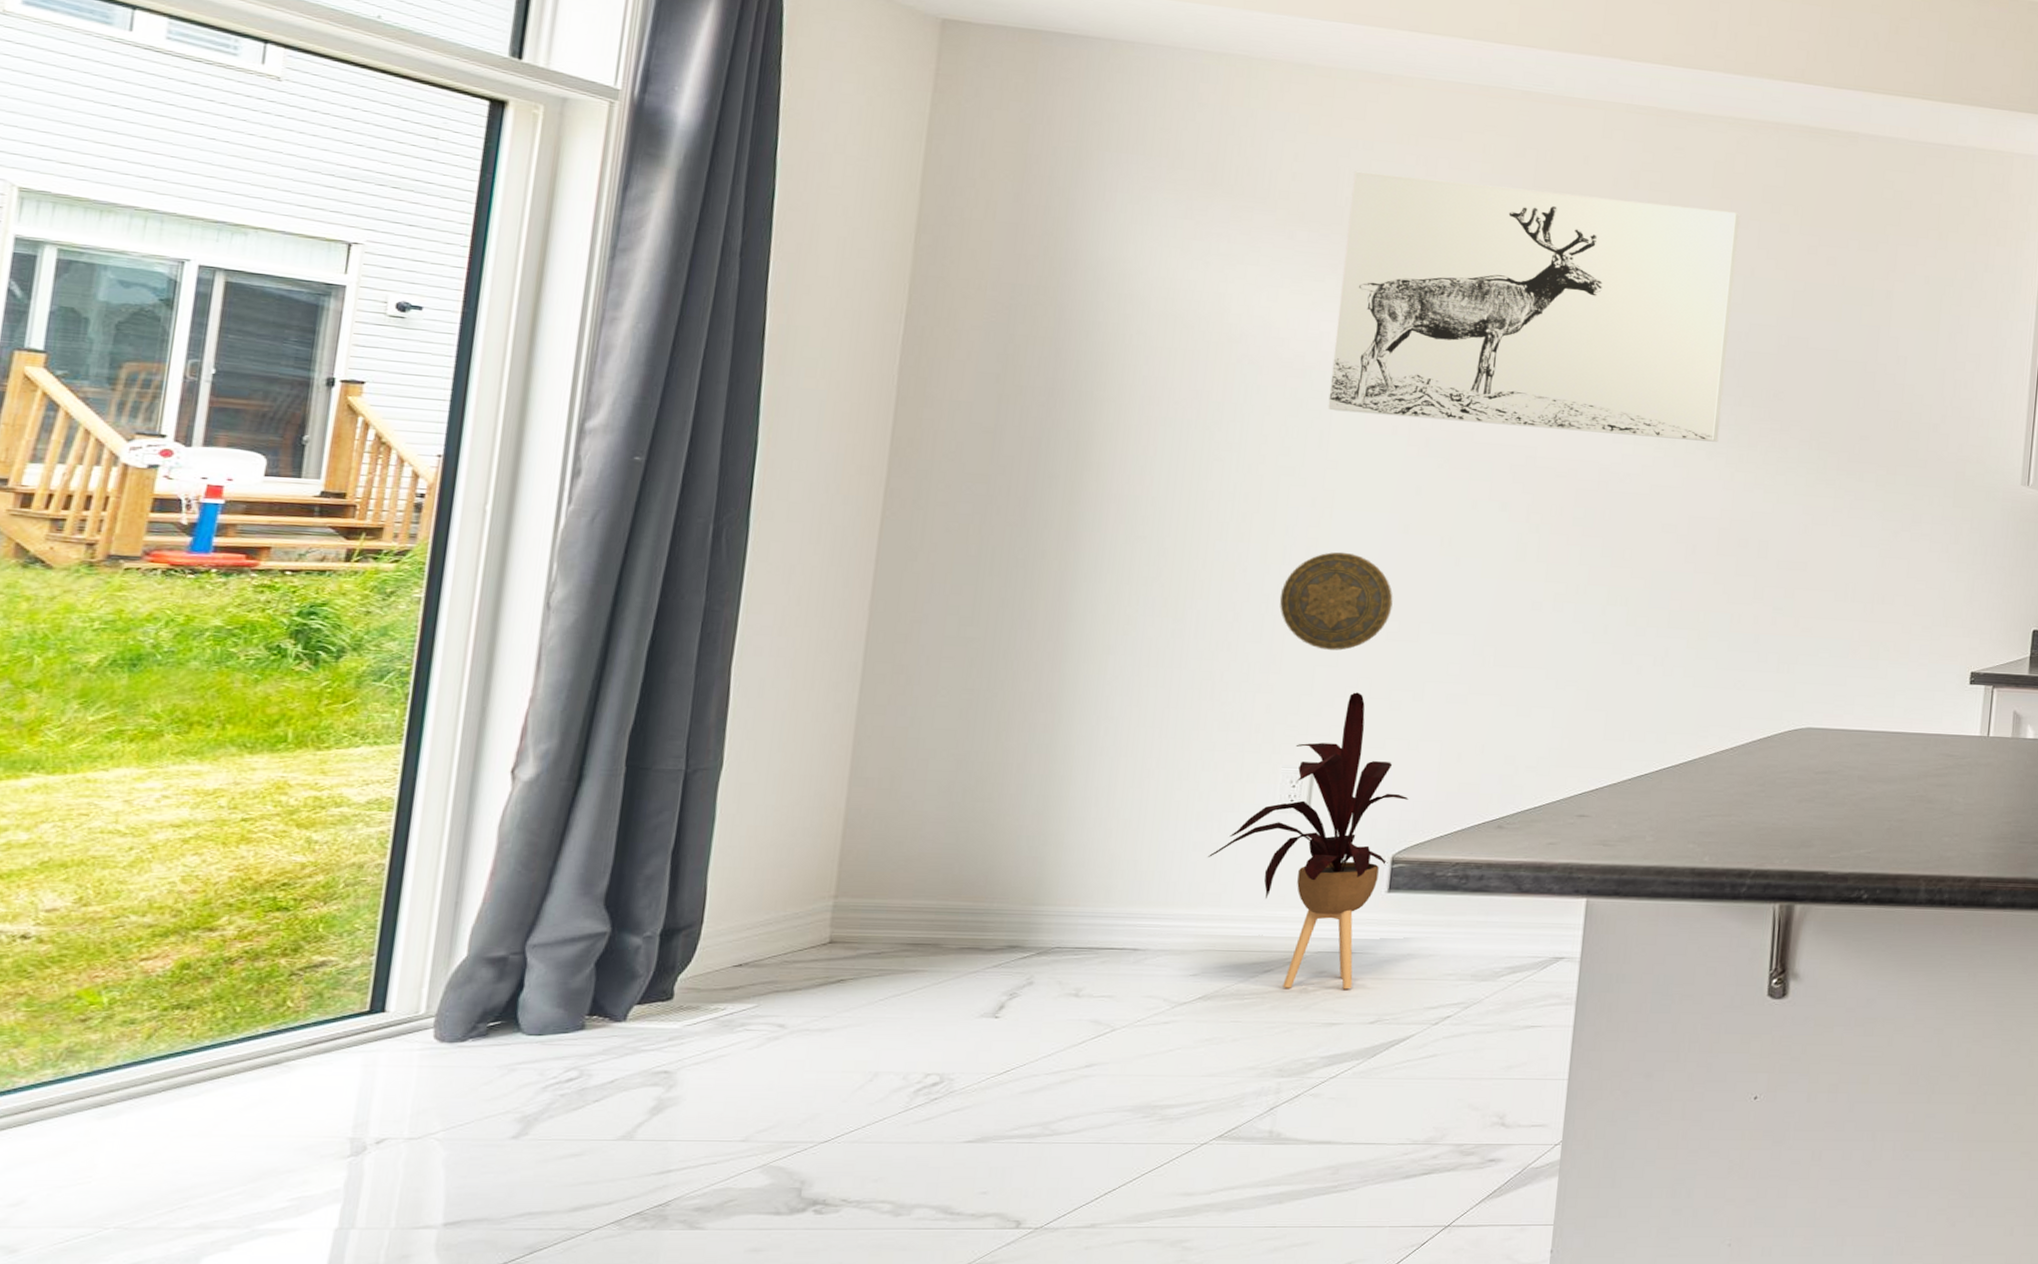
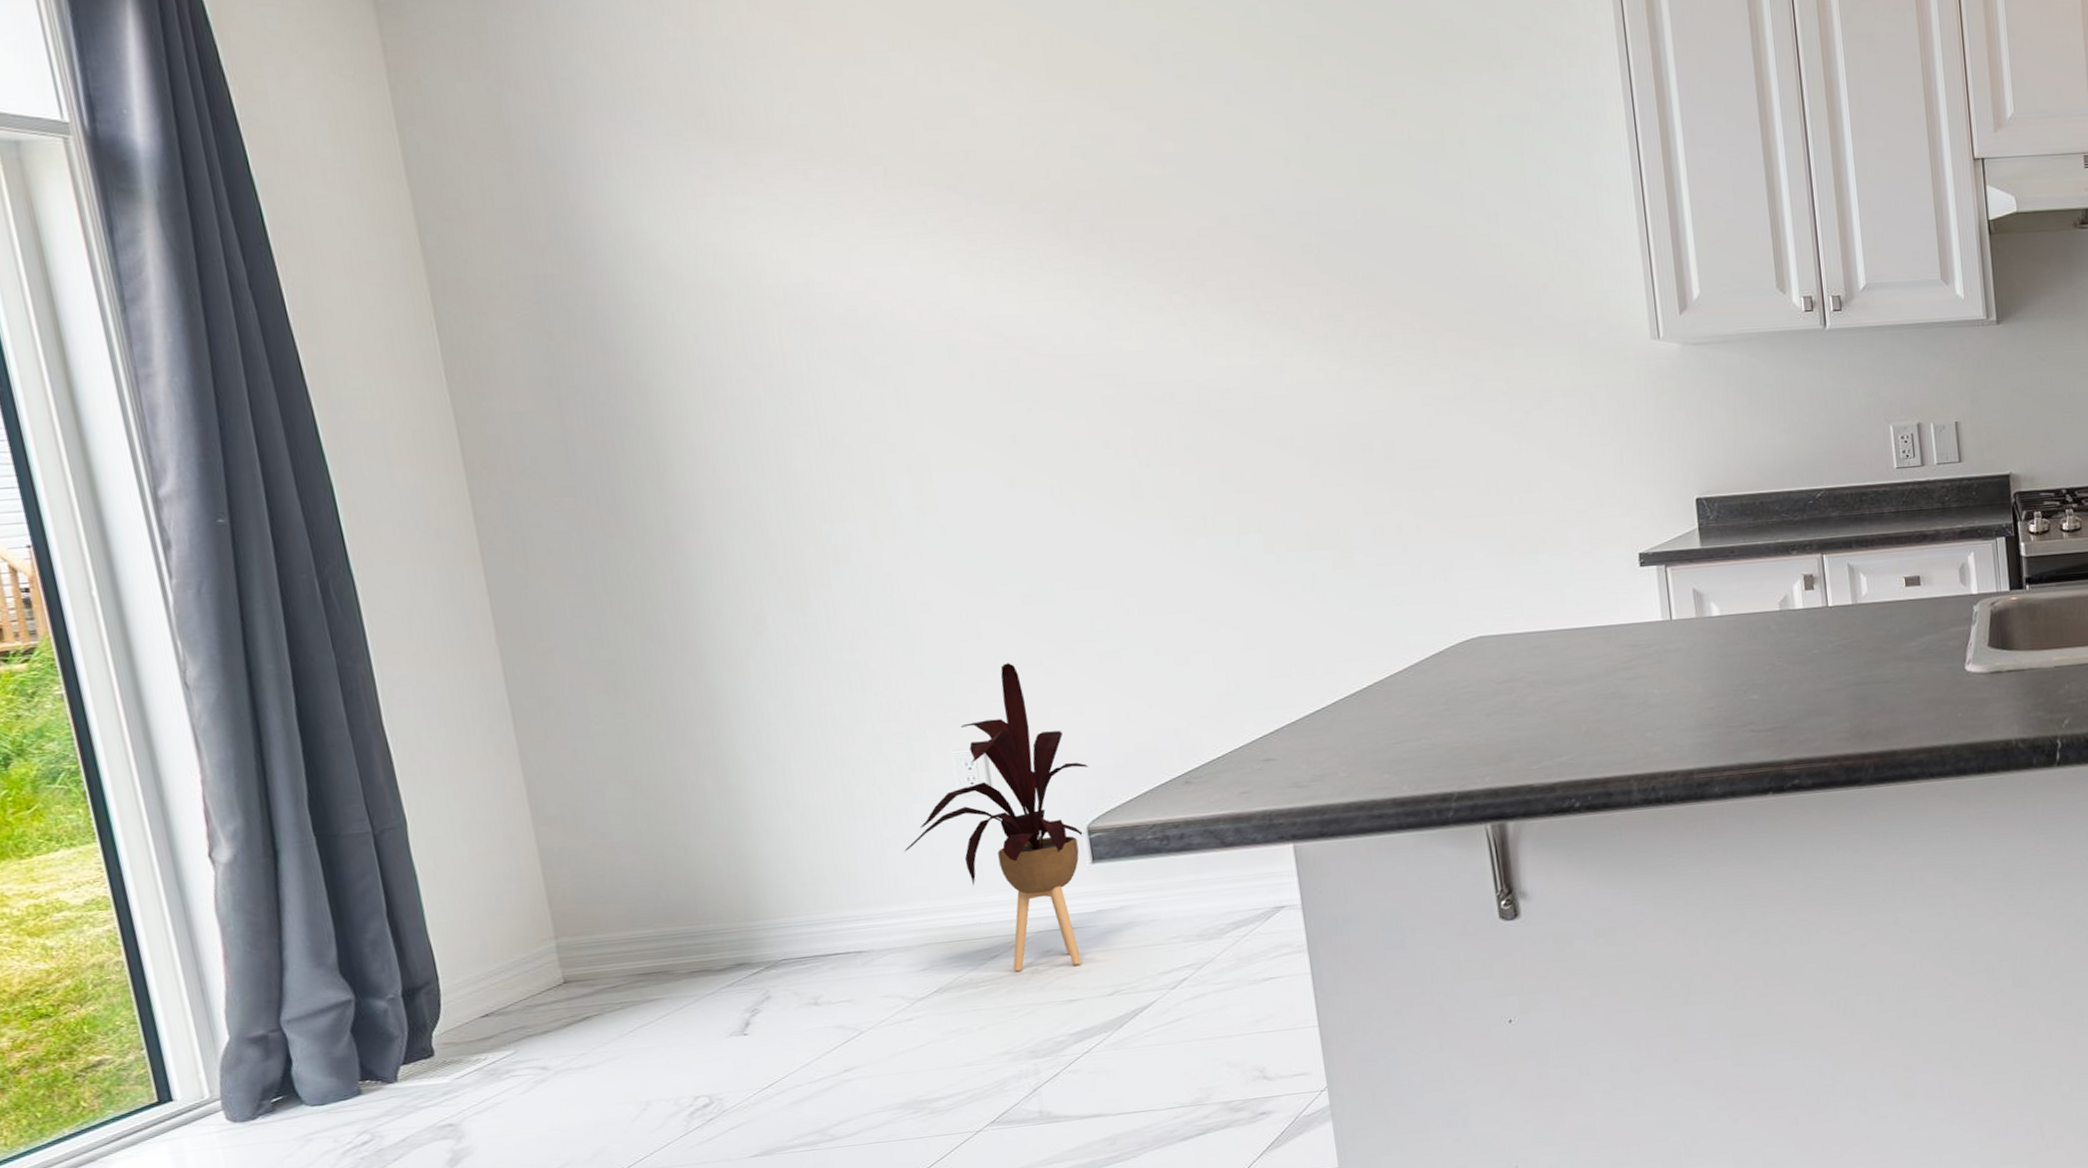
decorative plate: present [1279,552,1393,651] -> none [902,517,1020,623]
wall art: present [1327,171,1741,442] -> none [852,74,1315,365]

